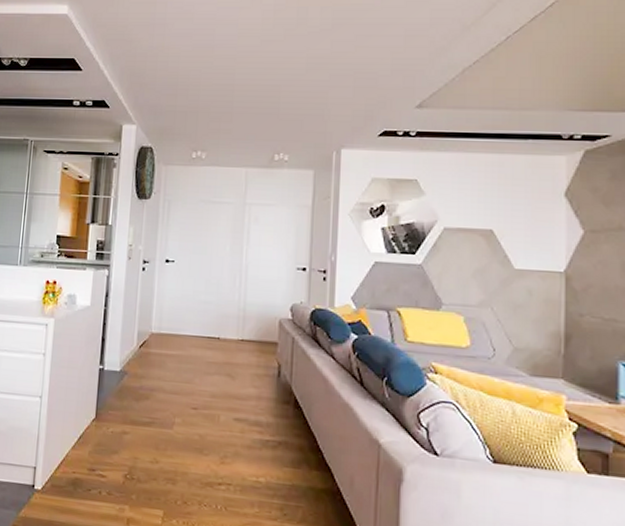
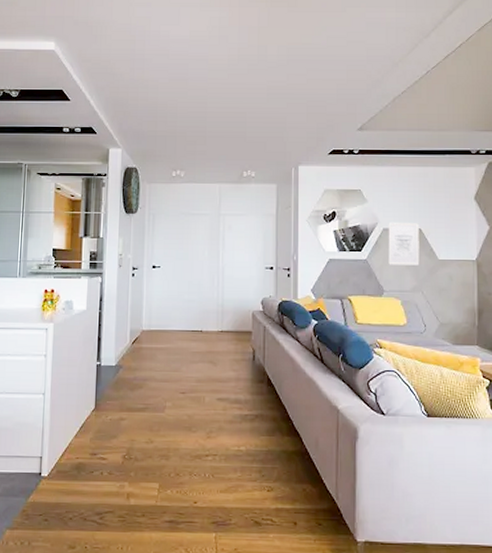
wall art: none [449,219,490,275] -> present [388,221,420,265]

